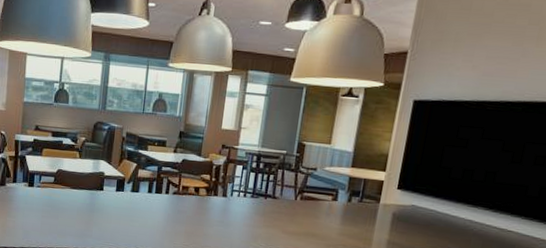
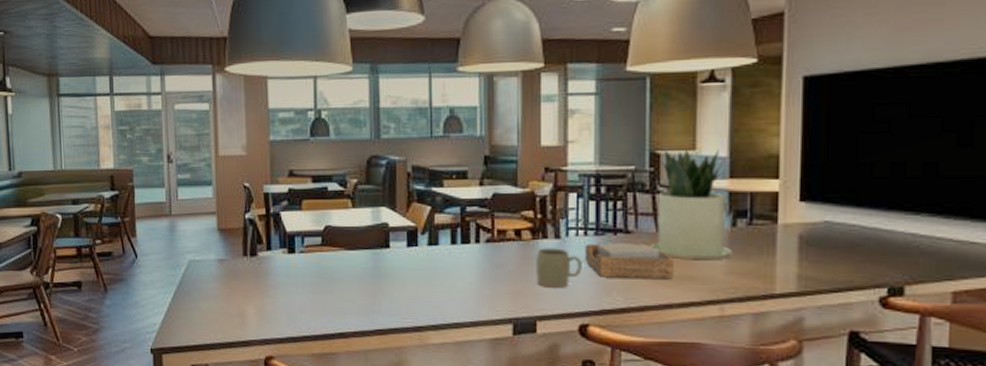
mug: none [205,202,240,233] -> present [536,248,582,288]
napkin holder: none [242,203,304,235] -> present [585,243,673,280]
planter: none [289,142,351,224] -> present [650,150,732,261]

